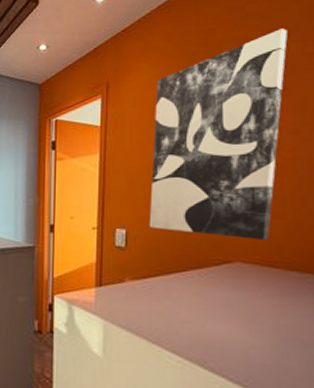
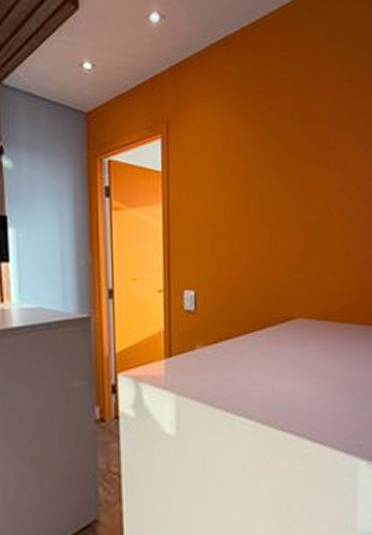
wall art: present [149,28,288,240] -> none [217,87,333,295]

